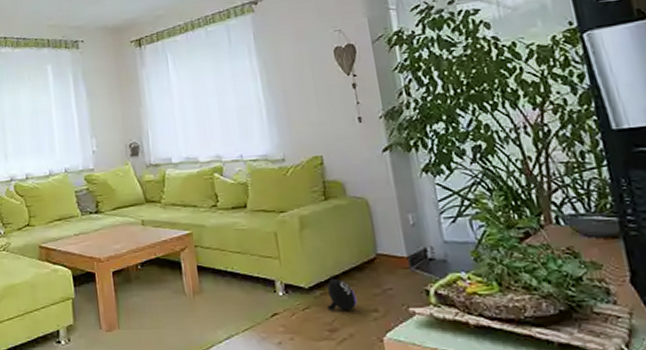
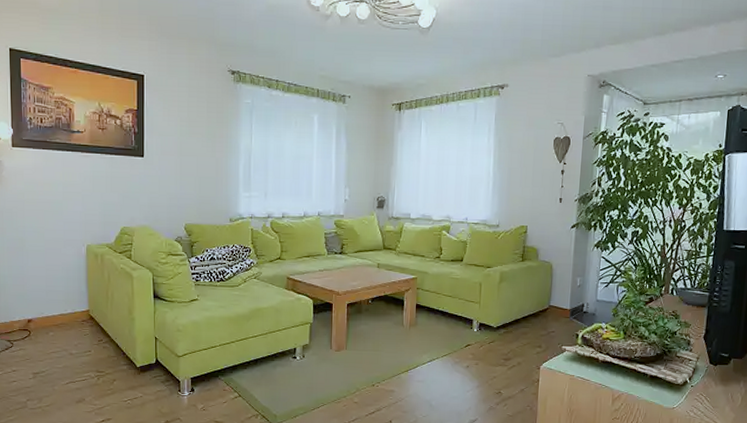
plush toy: present [326,275,358,310] -> none [507,319,529,345]

